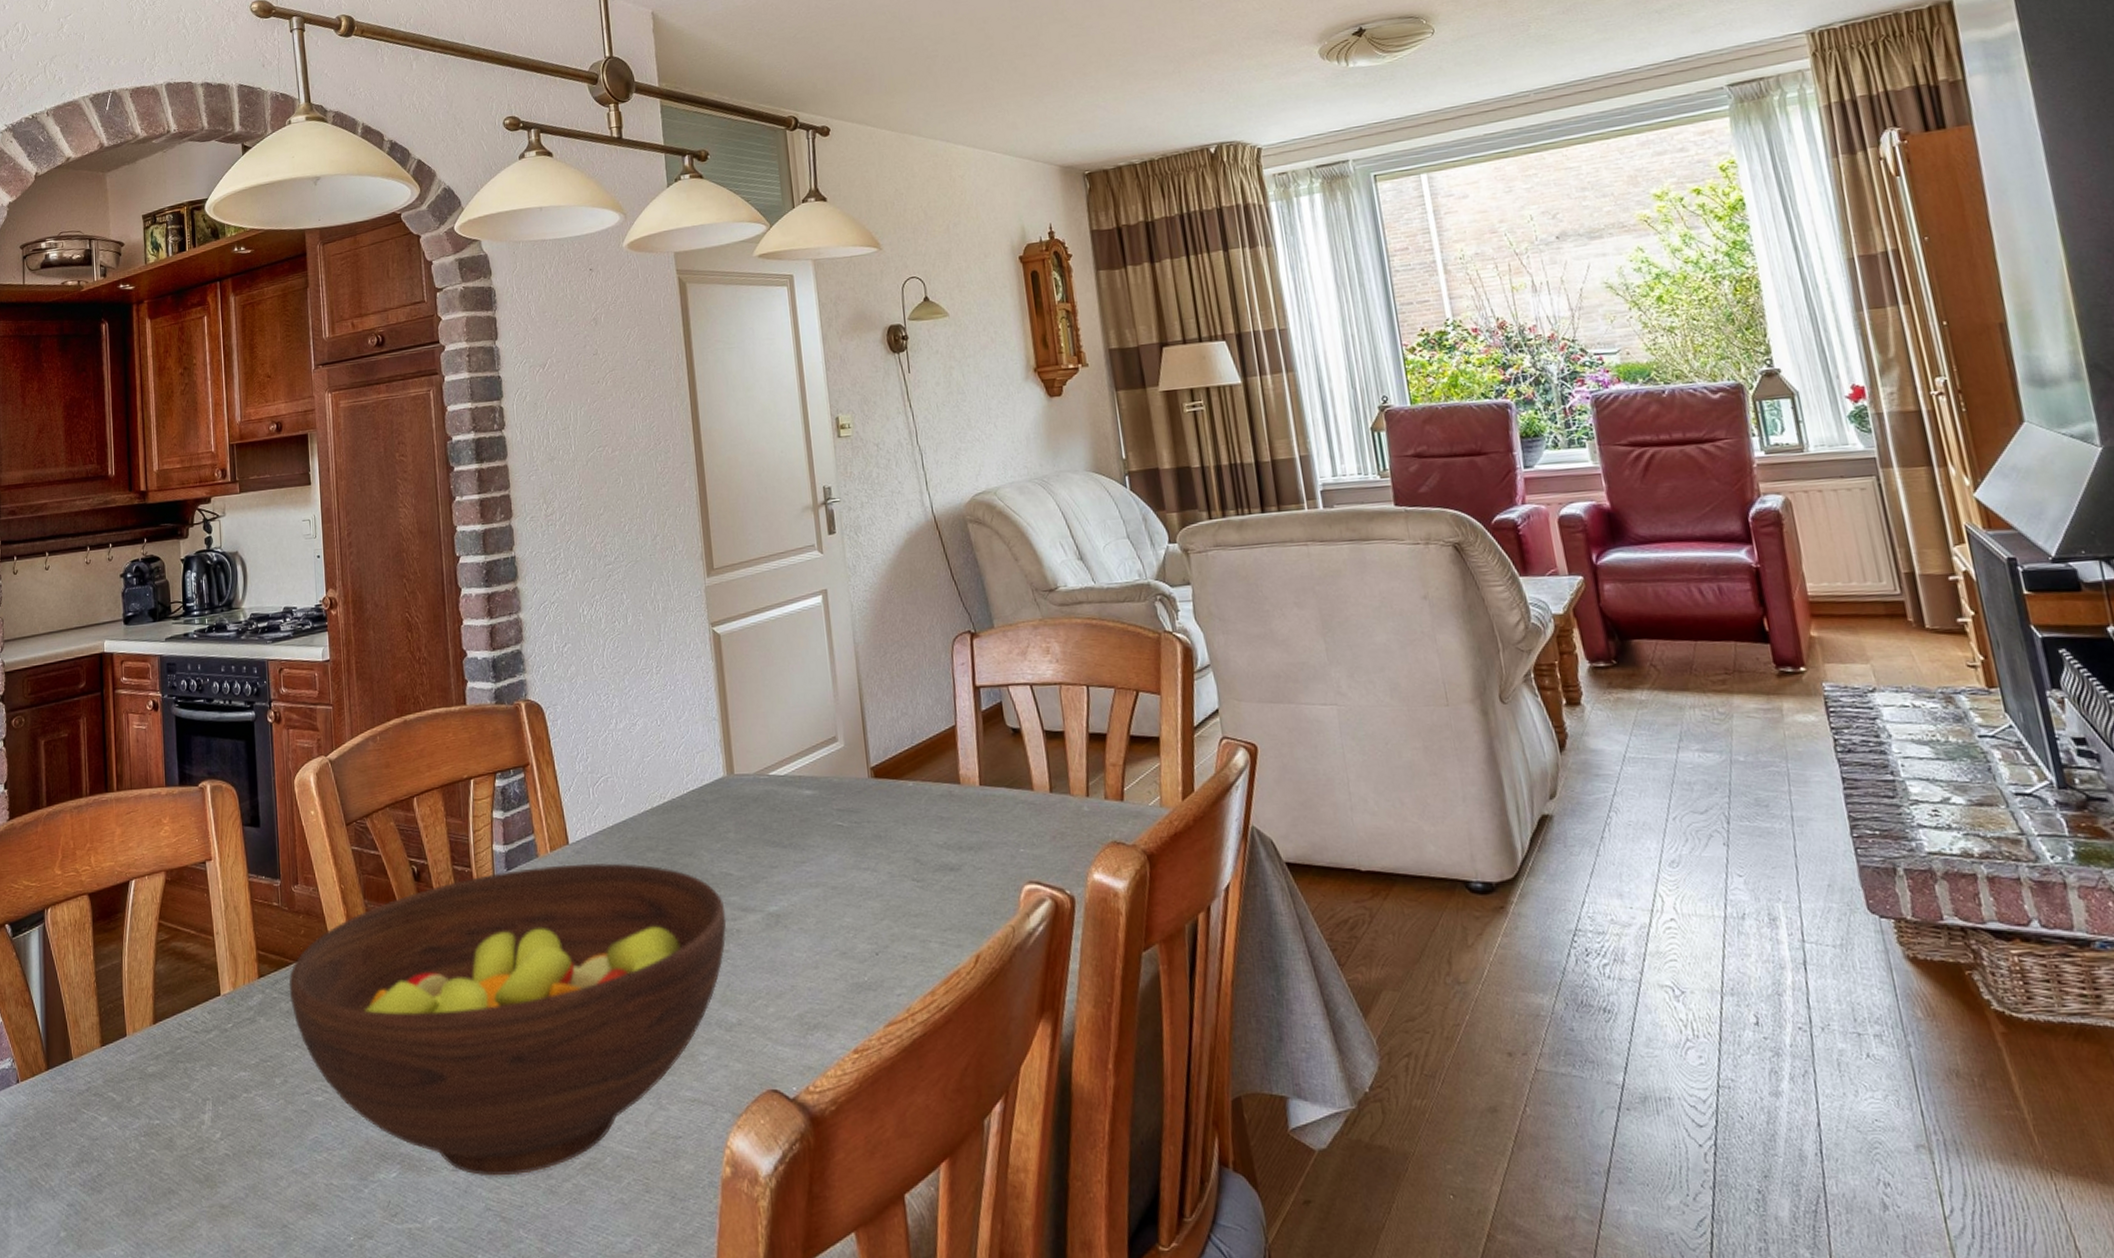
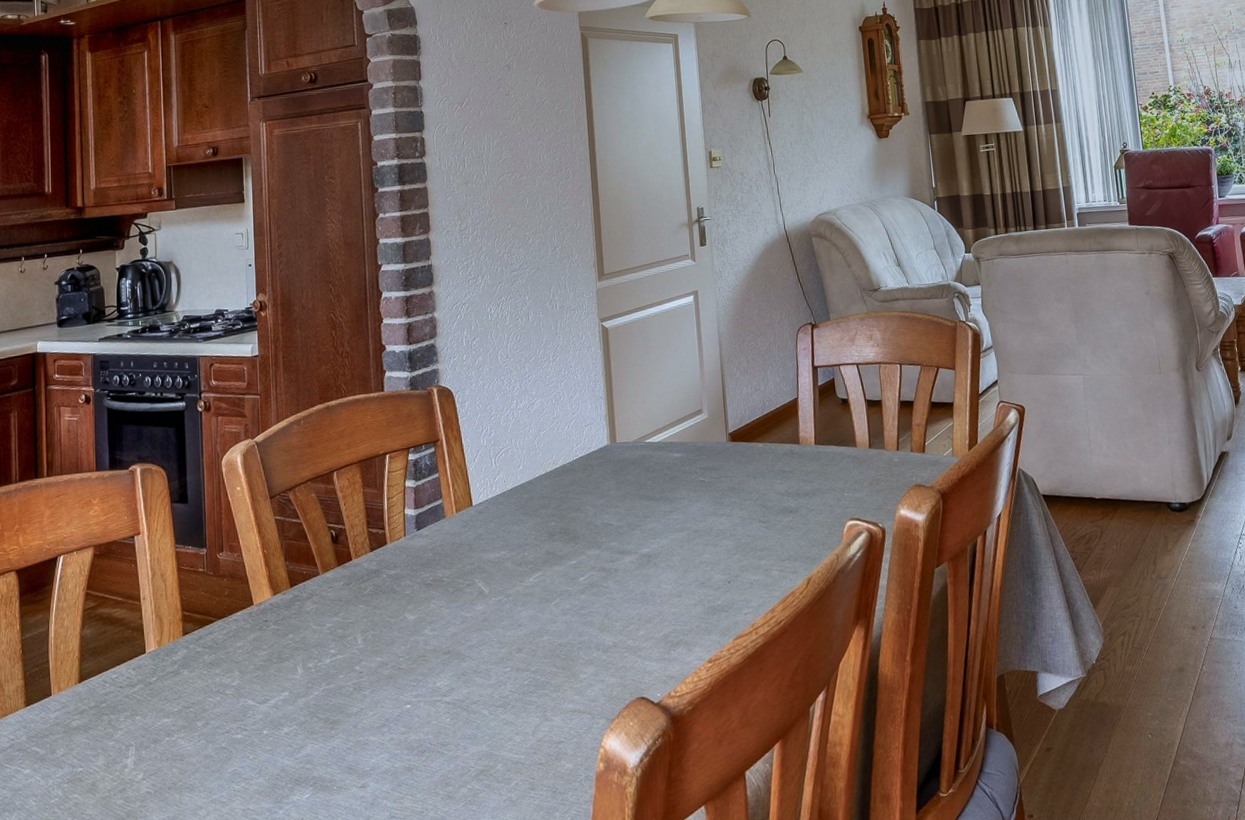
fruit bowl: present [289,862,727,1176] -> none [213,519,606,790]

